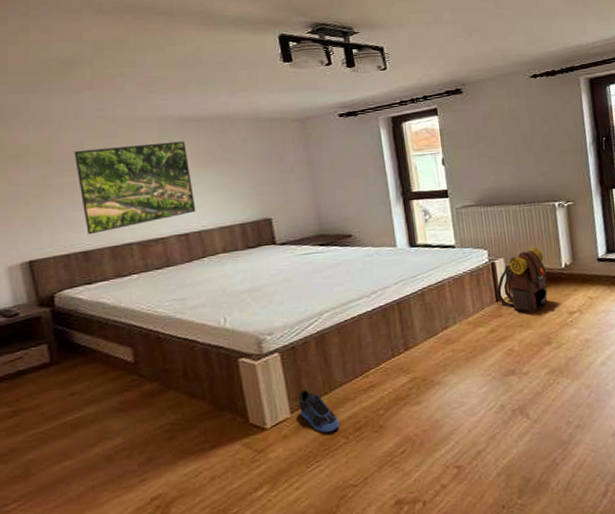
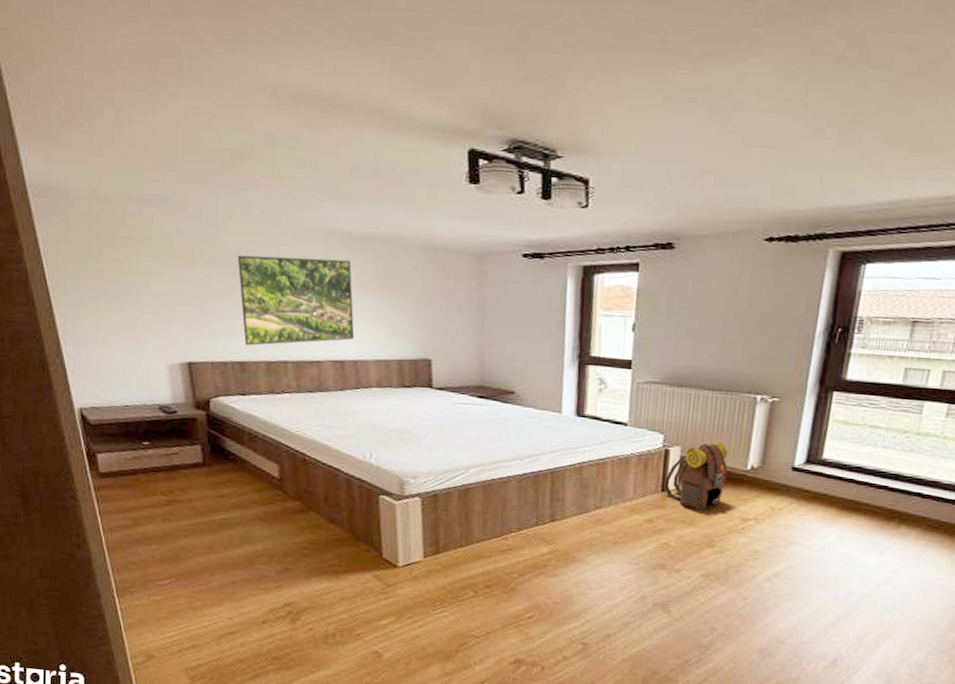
sneaker: present [298,389,340,433] -> none [432,537,471,583]

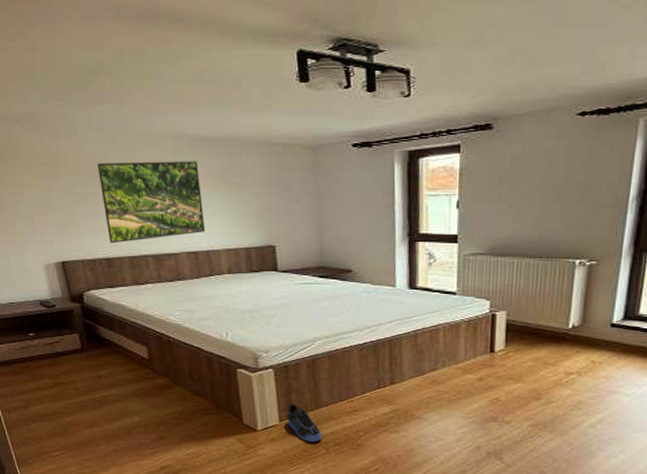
sneaker: none [432,537,471,583] -> present [287,403,322,442]
backpack: present [664,439,728,511] -> none [492,302,551,368]

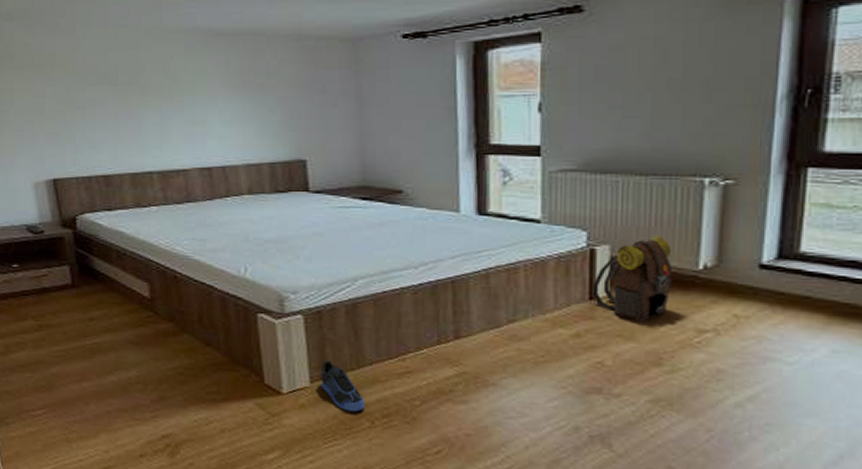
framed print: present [97,161,205,244] -> none [97,59,221,158]
backpack: none [492,302,551,368] -> present [592,234,673,322]

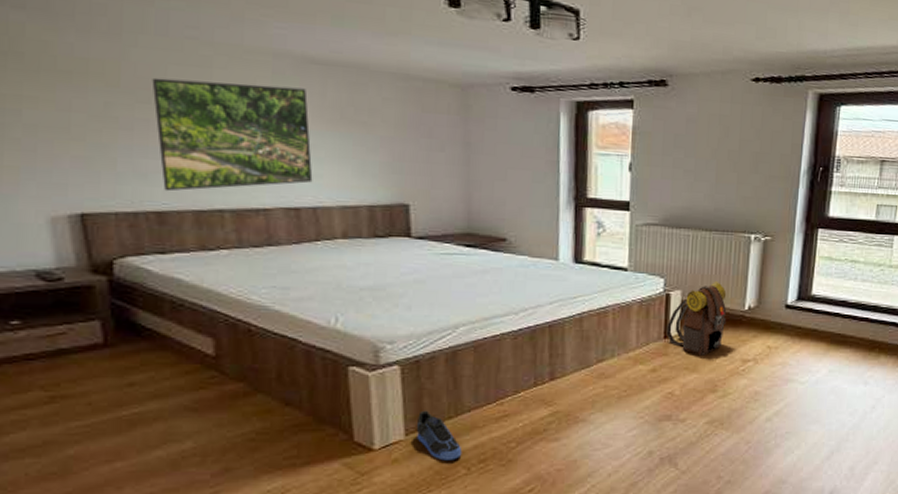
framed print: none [97,59,221,158] -> present [152,77,313,192]

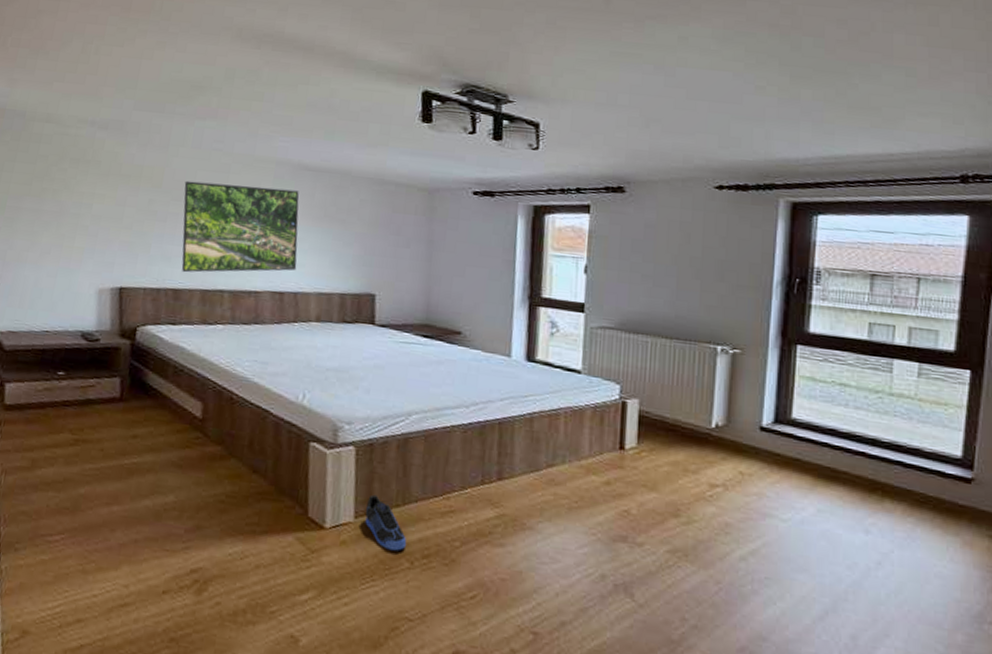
backpack: present [666,280,727,356] -> none [622,392,691,474]

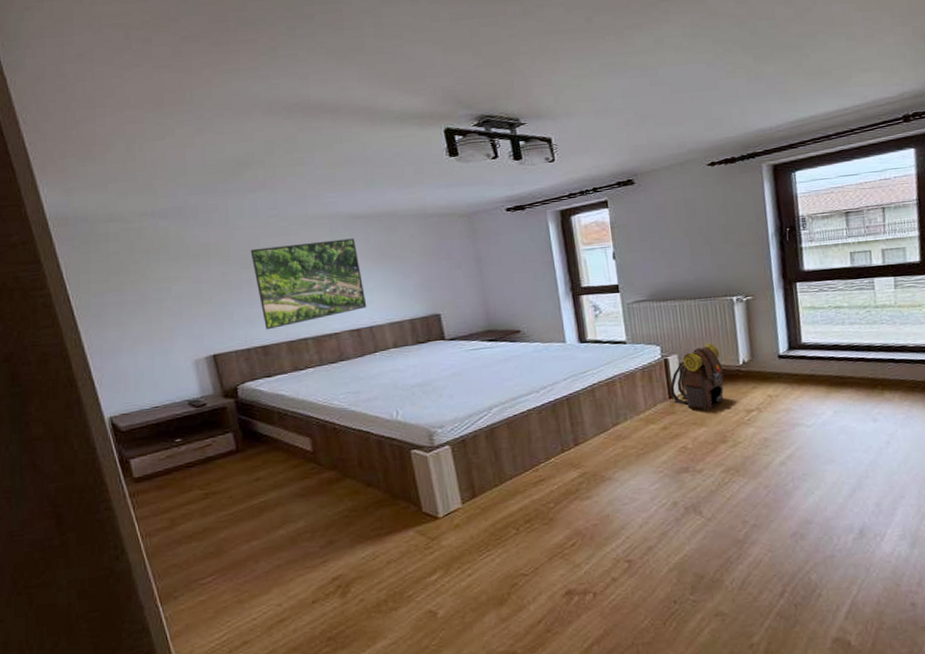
sneaker: present [364,494,407,551] -> none [469,481,510,523]
backpack: none [622,392,691,474] -> present [669,342,725,411]

